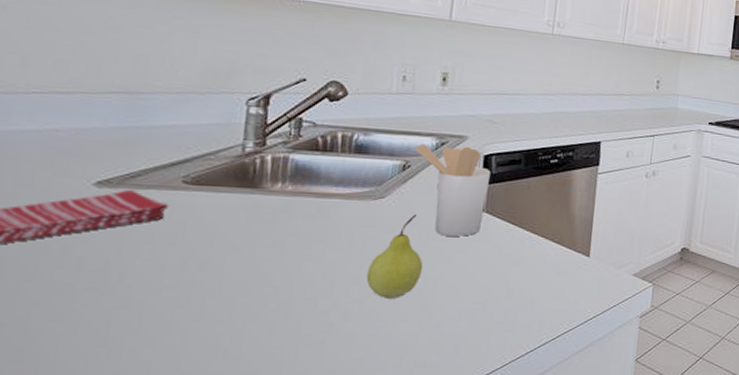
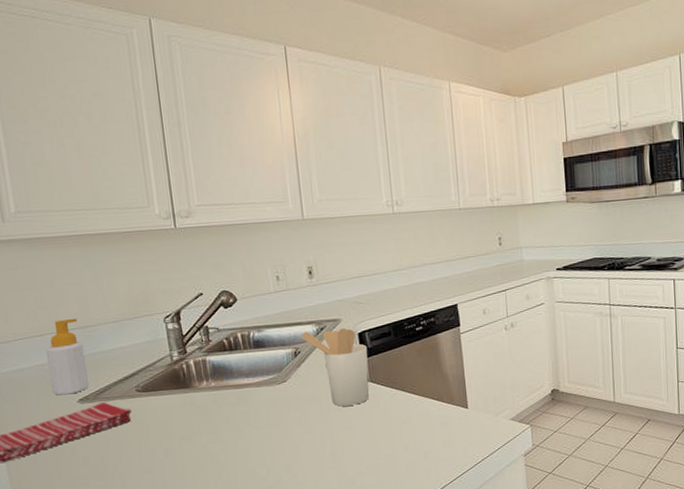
soap bottle: none [60,78,127,174] -> present [46,318,90,395]
fruit: present [366,215,424,298] -> none [287,392,330,463]

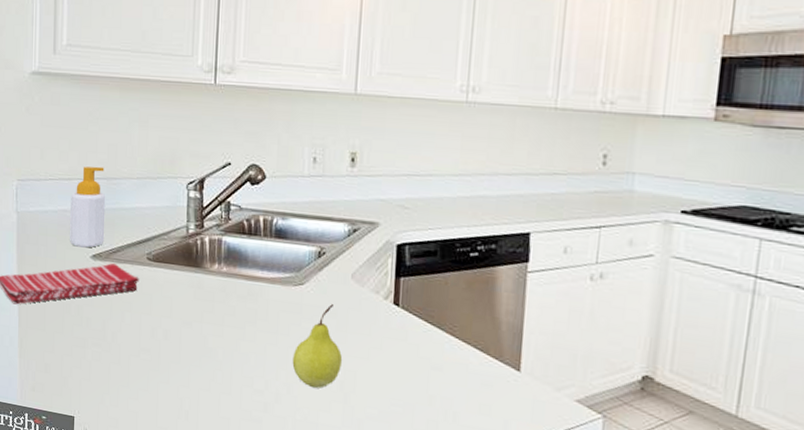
fruit: none [287,392,330,463] -> present [292,304,343,389]
utensil holder: present [300,327,370,407] -> none [329,229,405,332]

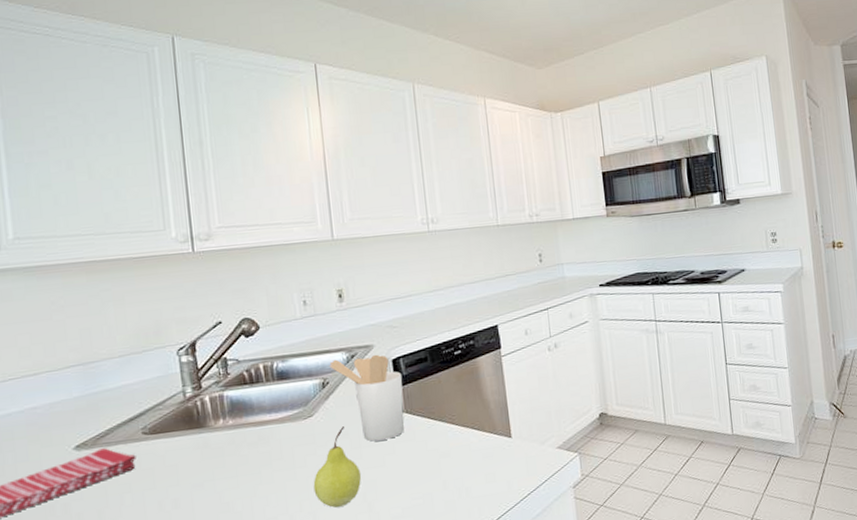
soap bottle: present [70,166,106,248] -> none [39,353,89,442]
utensil holder: none [329,229,405,332] -> present [329,354,405,442]

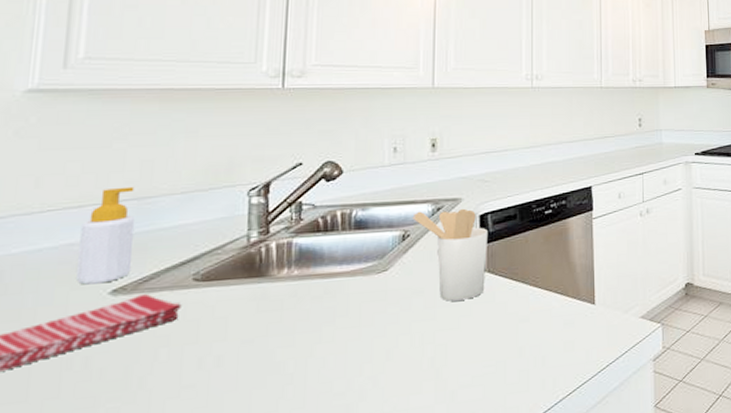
soap bottle: none [39,353,89,442] -> present [77,186,136,285]
fruit: present [313,426,362,508] -> none [378,283,433,373]

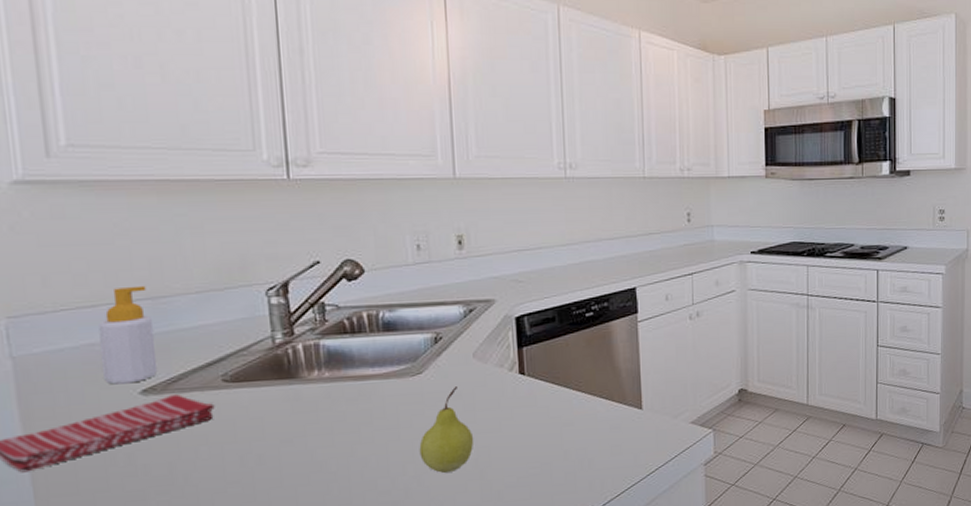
fruit: none [378,283,433,373] -> present [419,386,474,473]
utensil holder: present [412,208,489,301] -> none [443,310,526,405]

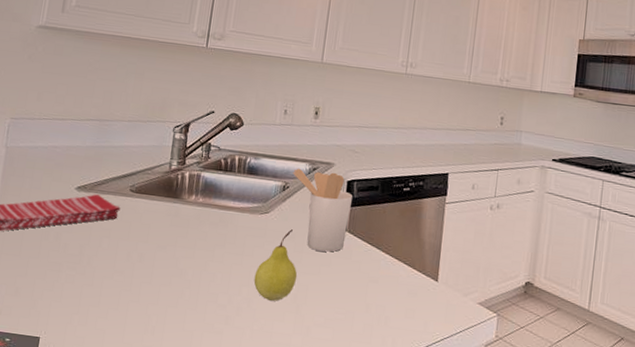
soap bottle: present [98,285,158,385] -> none [56,109,99,181]
utensil holder: none [443,310,526,405] -> present [292,168,353,252]

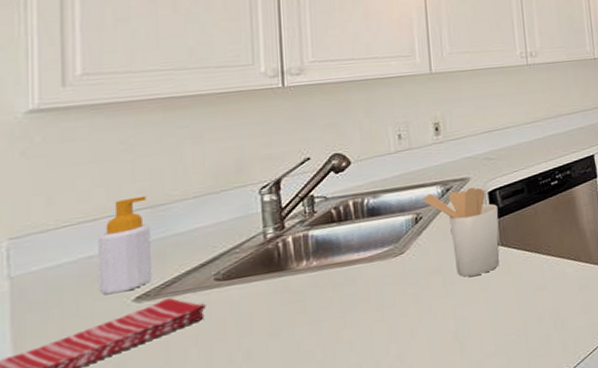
soap bottle: none [56,109,99,181] -> present [98,195,153,295]
fruit: present [254,229,298,301] -> none [402,262,454,349]

